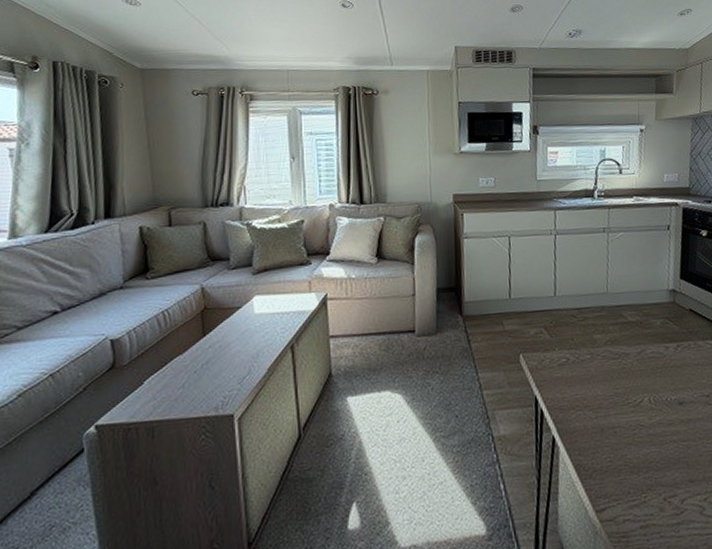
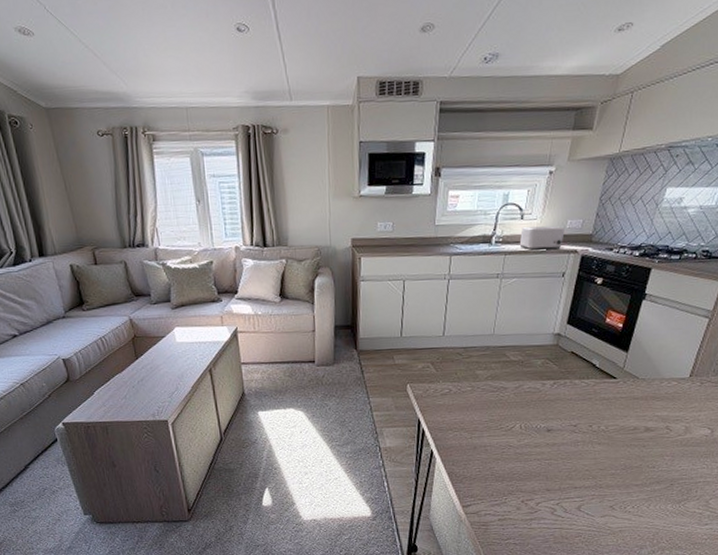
toaster: none [621,180,663,204] -> present [519,226,565,250]

